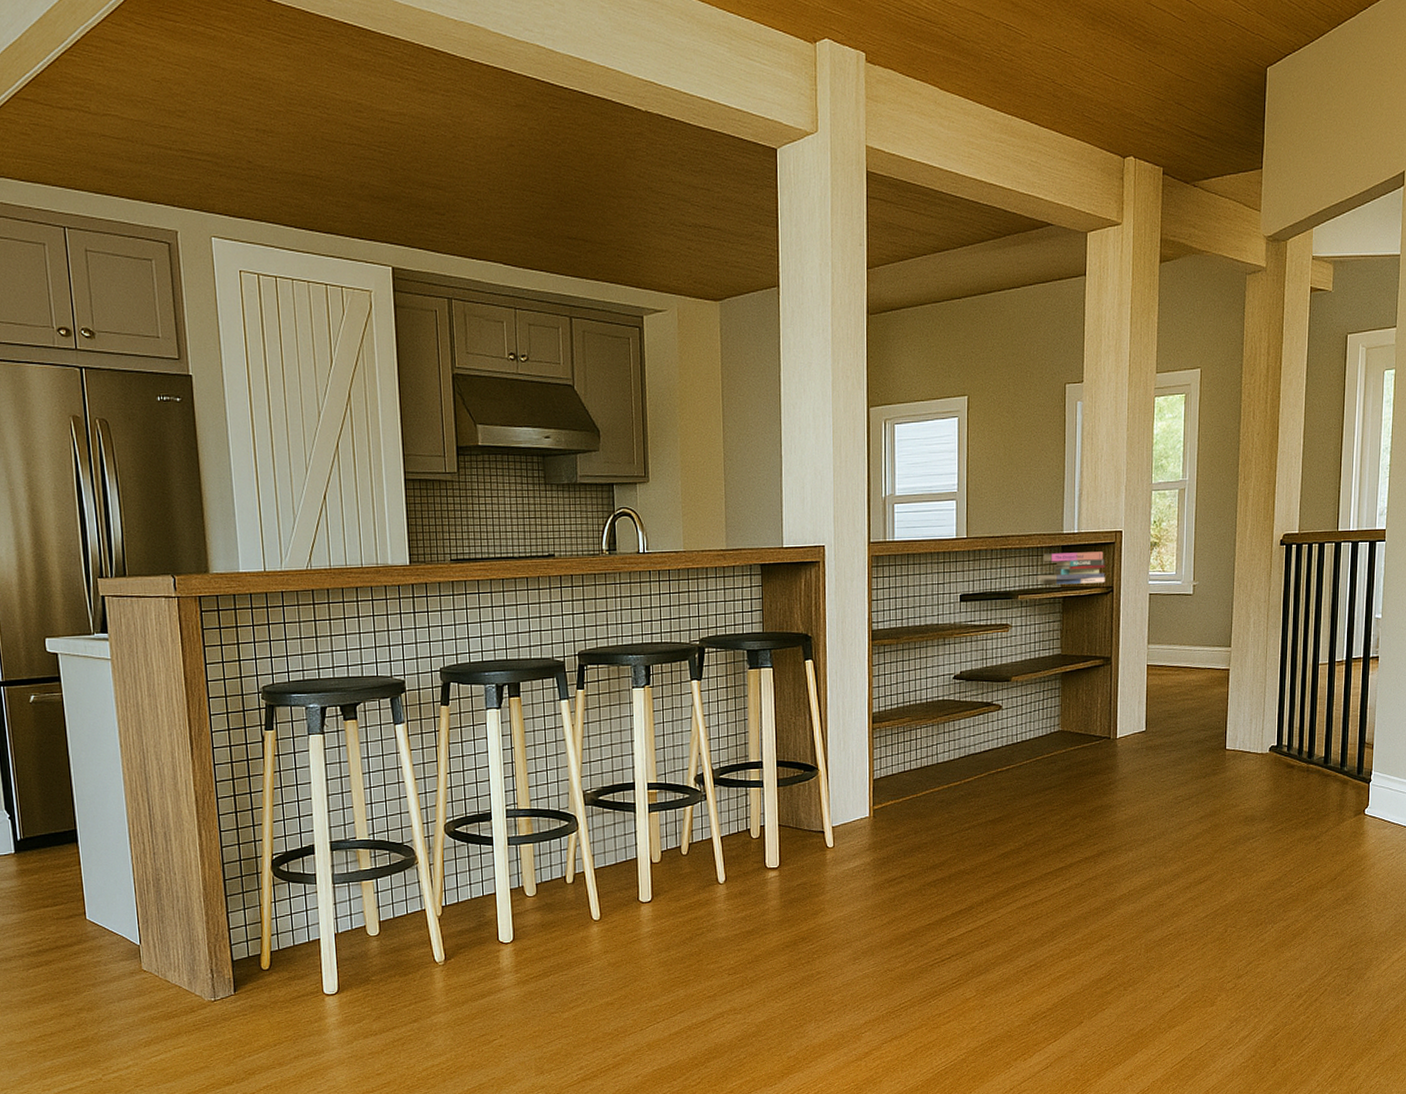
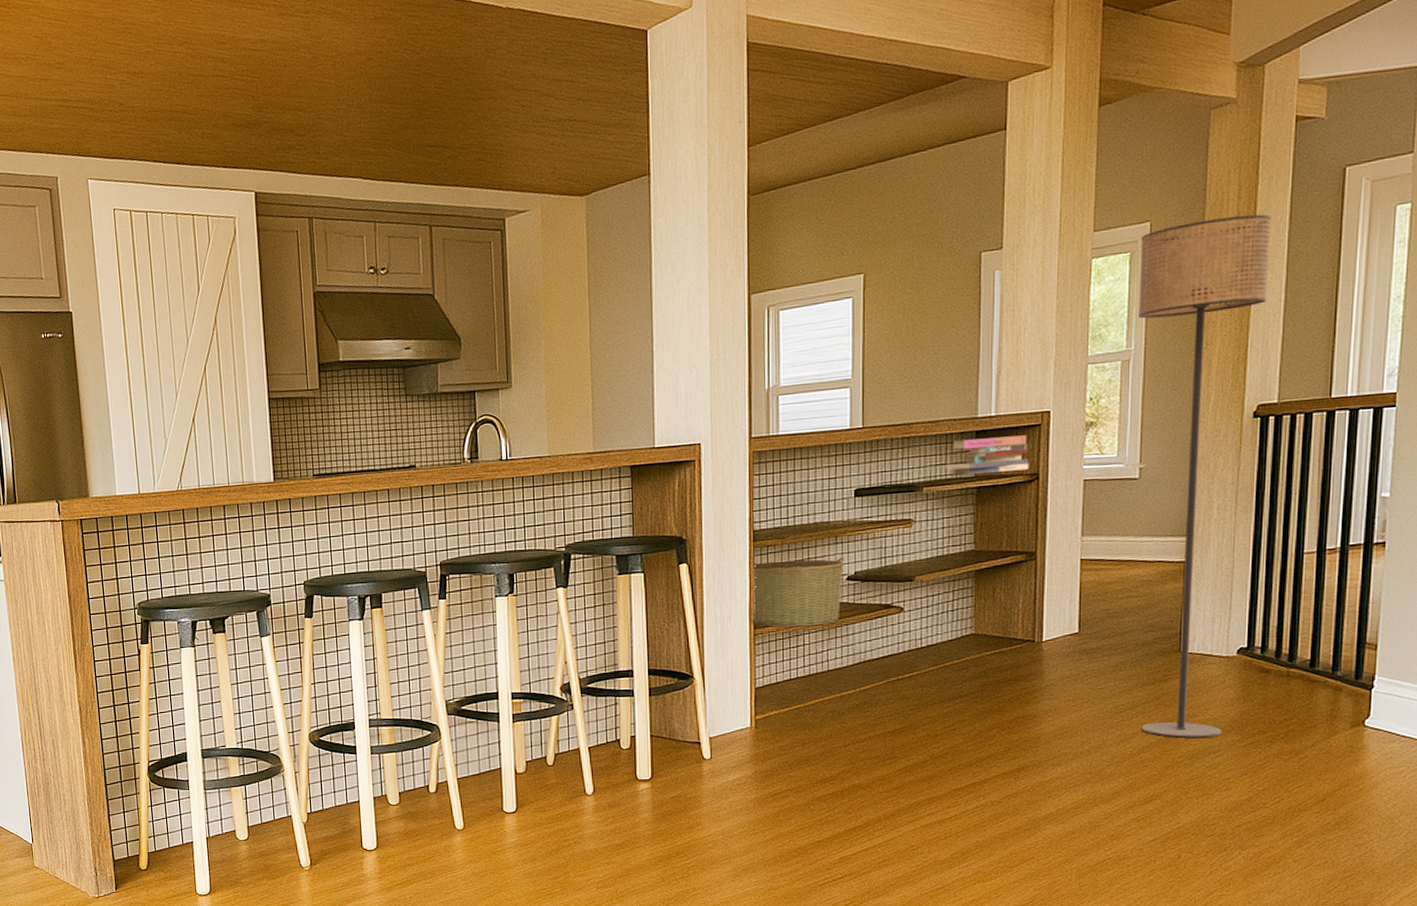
basket: none [870,657,952,723] -> present [751,557,845,628]
floor lamp: none [1192,368,1293,826] -> present [1139,214,1272,739]

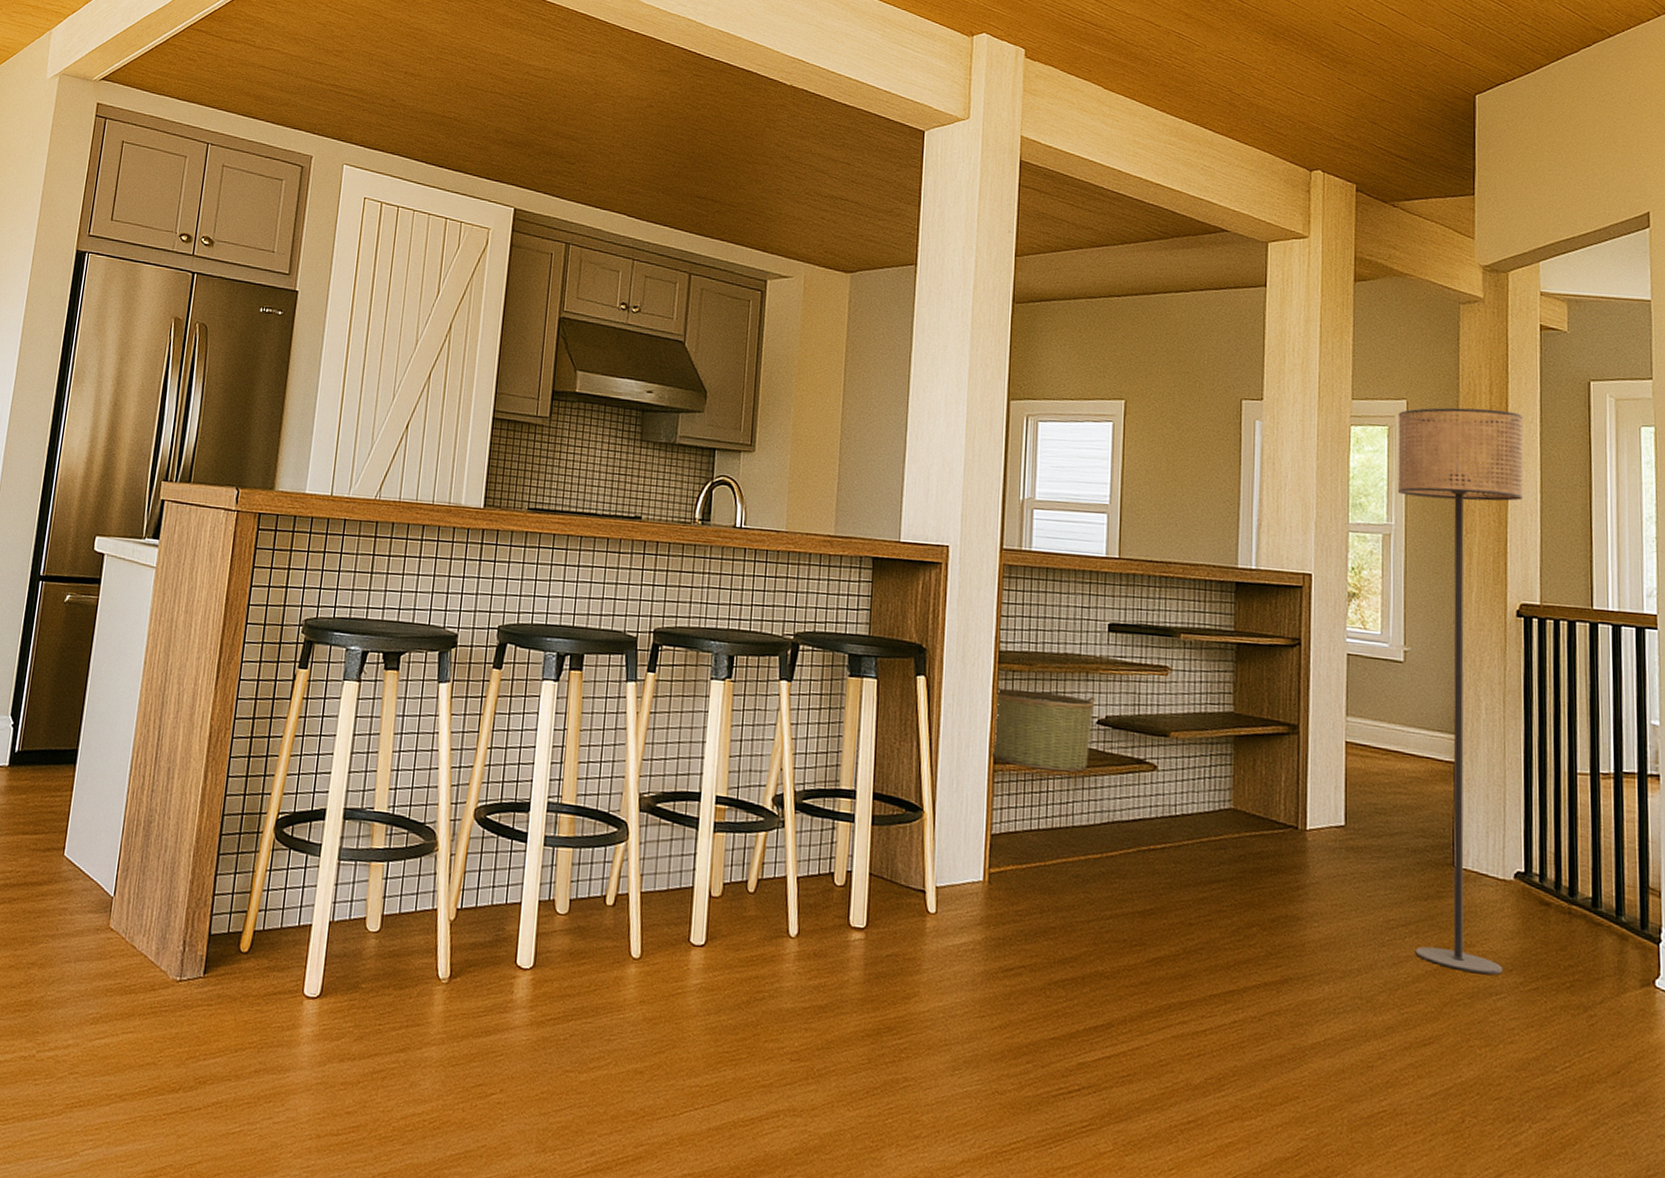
books: present [946,435,1029,475] -> none [1204,588,1291,633]

